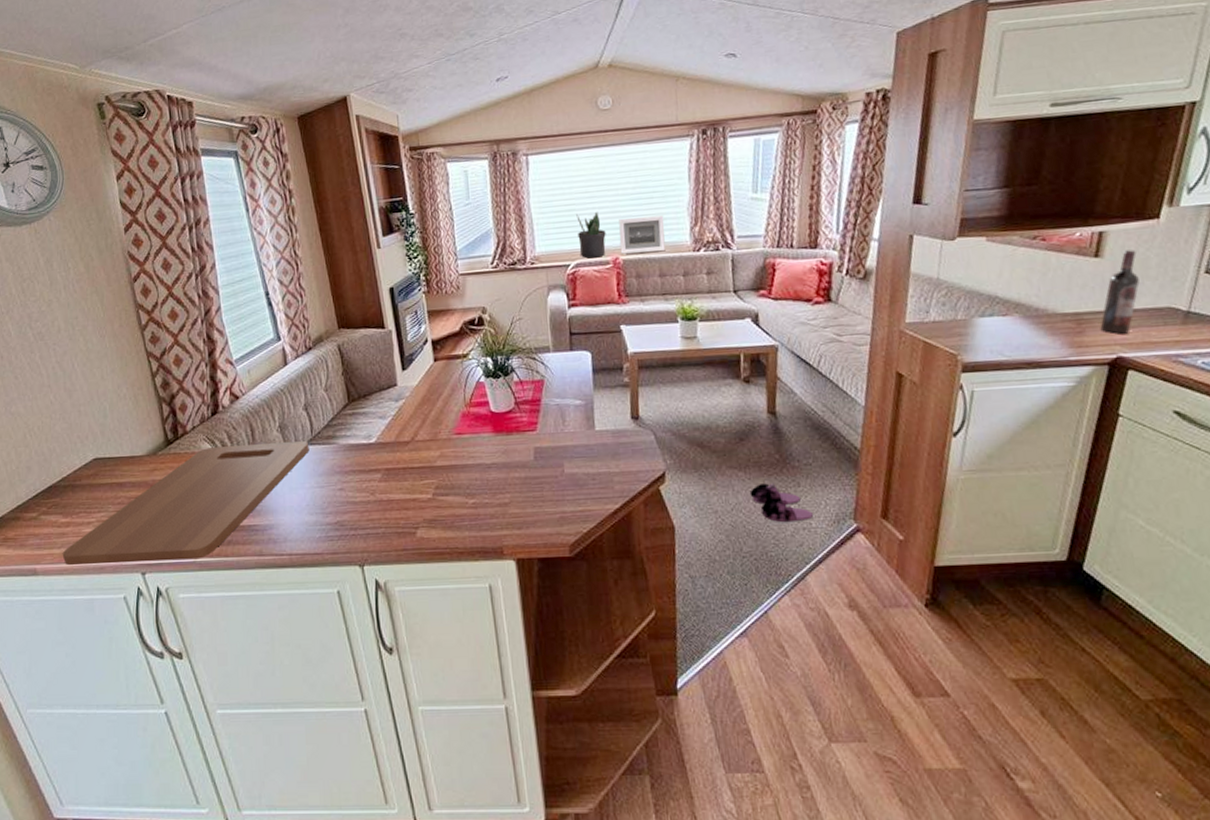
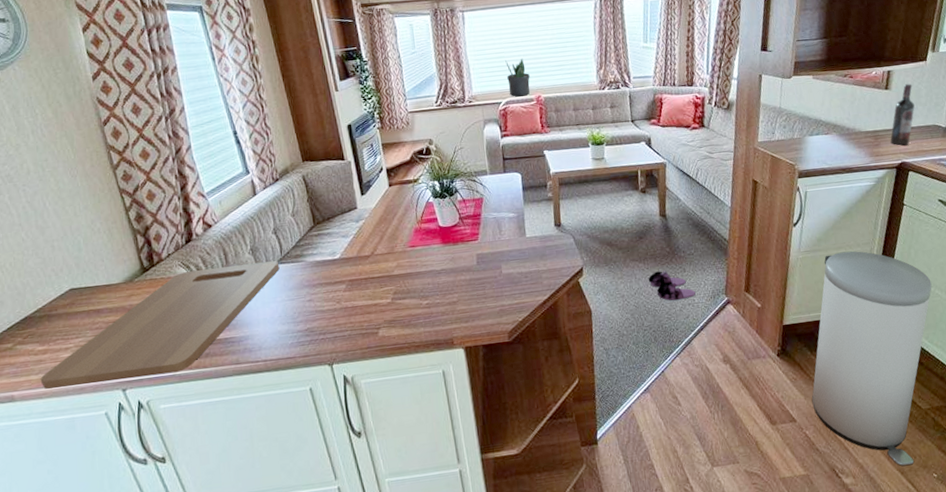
picture frame: present [619,215,666,254] -> none [540,61,578,93]
pedal bin: none [973,474,1161,776] -> present [811,251,932,467]

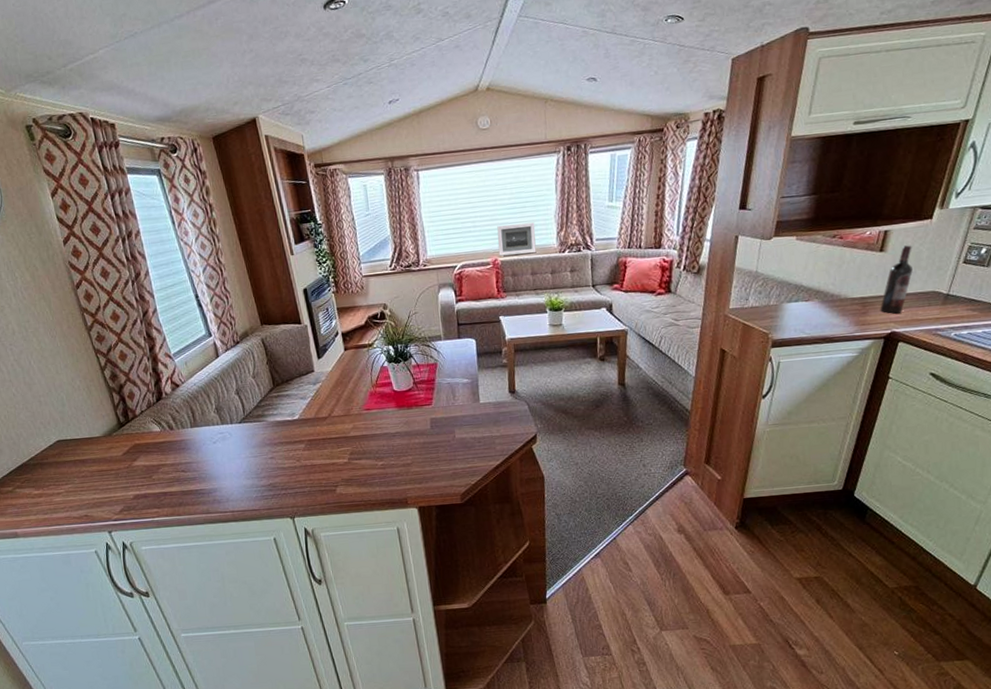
cutting board: present [40,261,280,390] -> none [38,420,243,529]
planter: present [505,58,530,97] -> none [461,219,487,261]
picture frame: none [540,61,578,93] -> present [497,222,536,256]
slippers: present [648,270,696,301] -> none [603,440,652,471]
pedal bin: present [811,251,932,467] -> none [769,425,913,642]

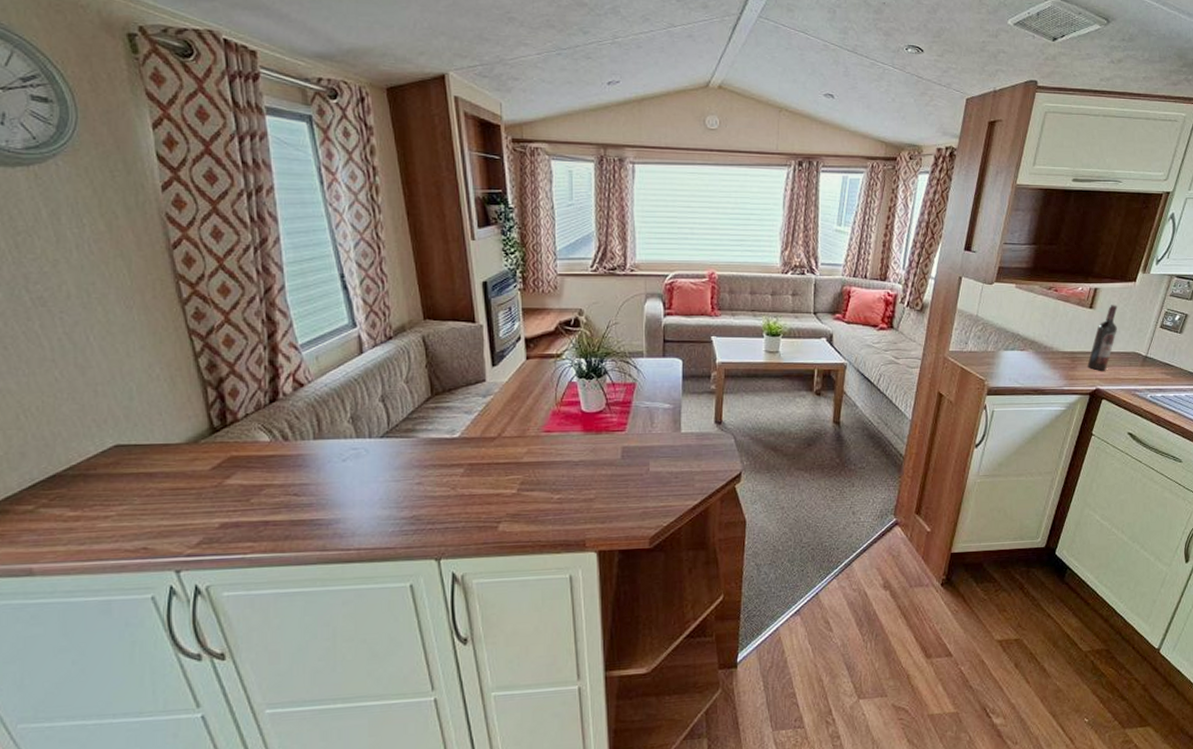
picture frame: present [497,222,536,256] -> none [716,236,758,271]

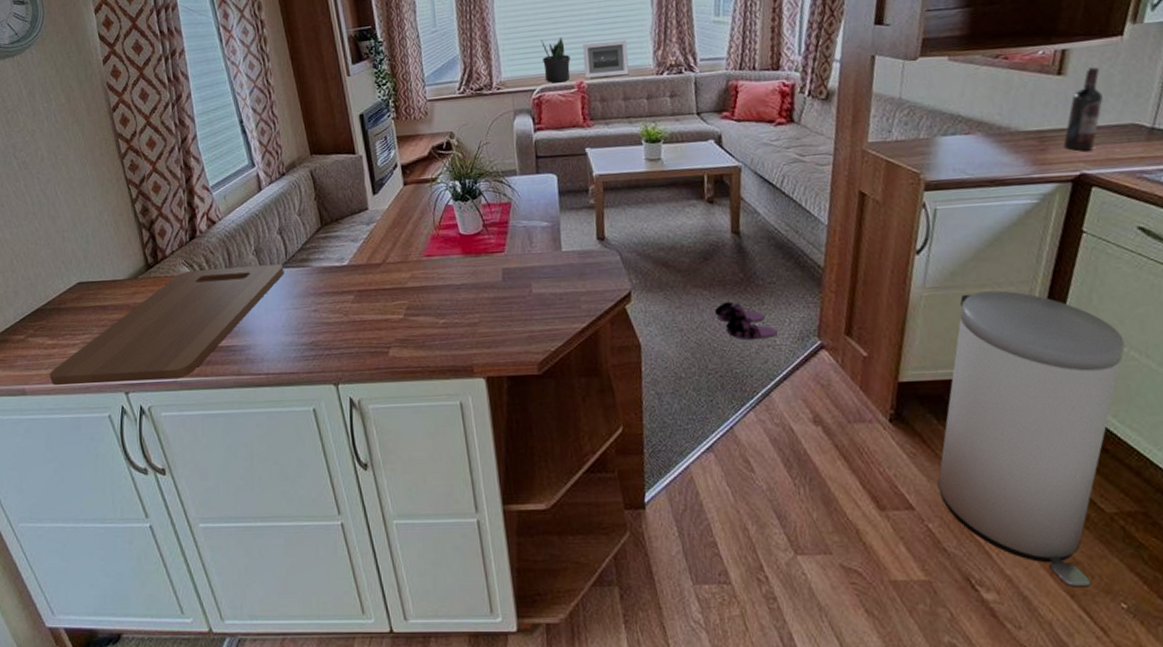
cutting board: none [69,434,385,565] -> present [49,264,284,386]
planter: none [678,226,704,271] -> present [541,36,570,83]
picture frame: none [716,236,758,271] -> present [583,40,629,78]
slippers: none [812,483,862,518] -> present [714,301,778,341]
pedal bin: none [971,479,1109,710] -> present [937,290,1125,588]

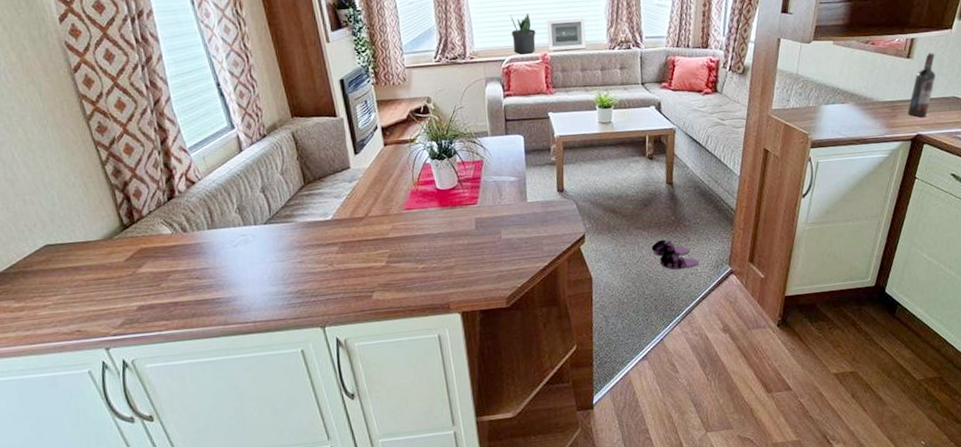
cutting board: present [49,264,284,386] -> none [18,220,269,347]
pedal bin: present [937,290,1125,588] -> none [808,223,937,434]

